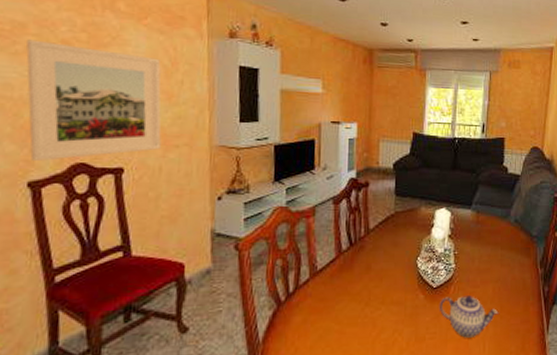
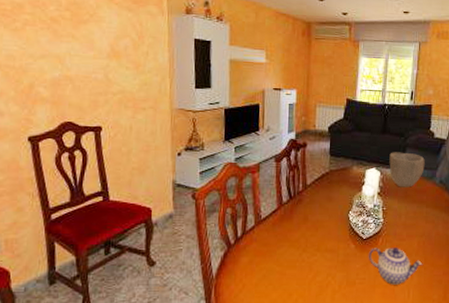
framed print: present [26,39,162,161] -> none [24,18,131,119]
bowl: none [460,190,499,229] -> present [389,152,425,188]

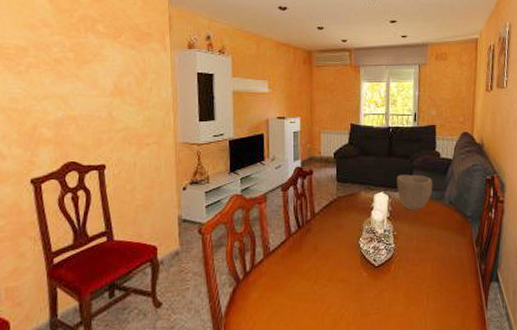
teapot: present [368,248,423,285] -> none [381,273,438,313]

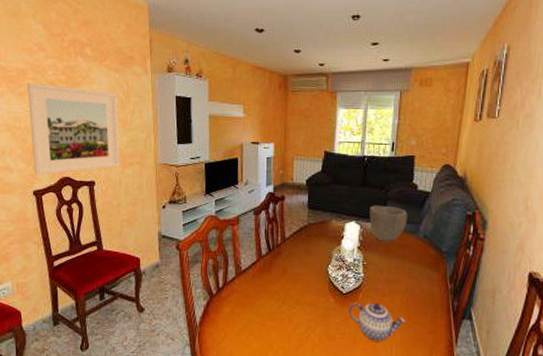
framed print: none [27,60,135,161] -> present [27,82,120,175]
teapot: none [381,273,438,313] -> present [348,302,406,341]

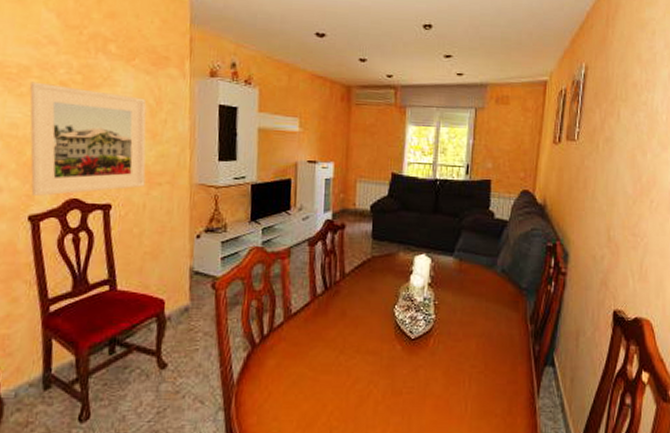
teapot: present [348,302,406,341] -> none [417,349,483,395]
bowl: present [369,205,408,242] -> none [441,235,484,278]

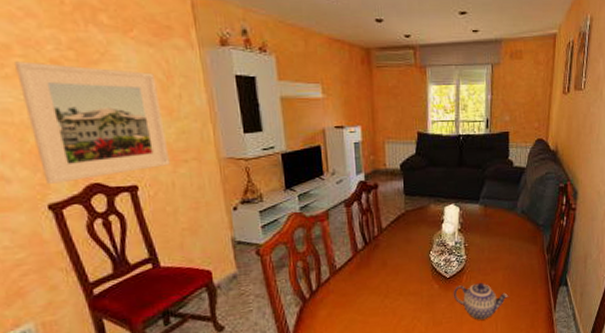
teapot: none [417,349,483,395] -> present [453,283,509,320]

